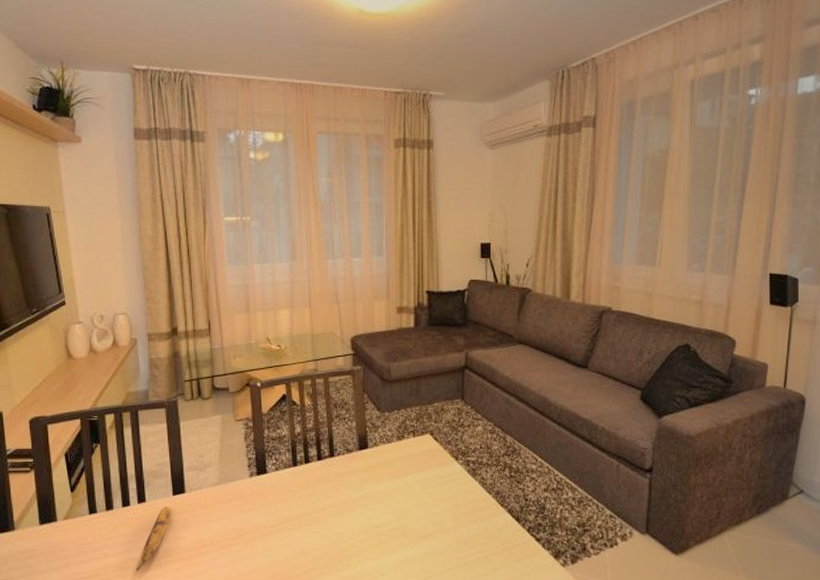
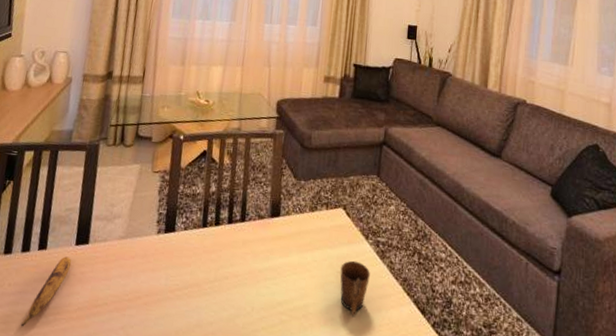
mug: none [433,481,463,530] -> present [340,260,370,316]

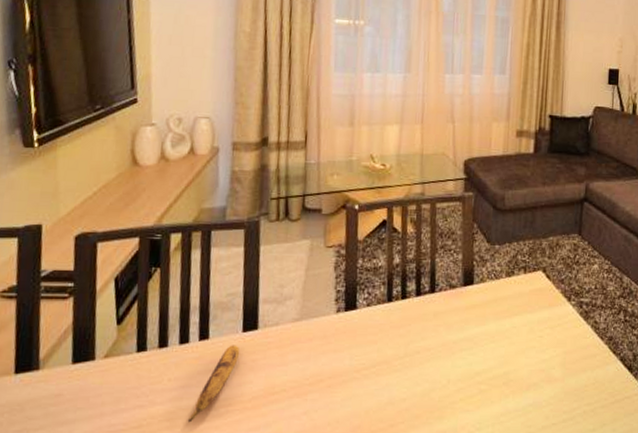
mug: present [340,260,370,316] -> none [541,323,574,379]

